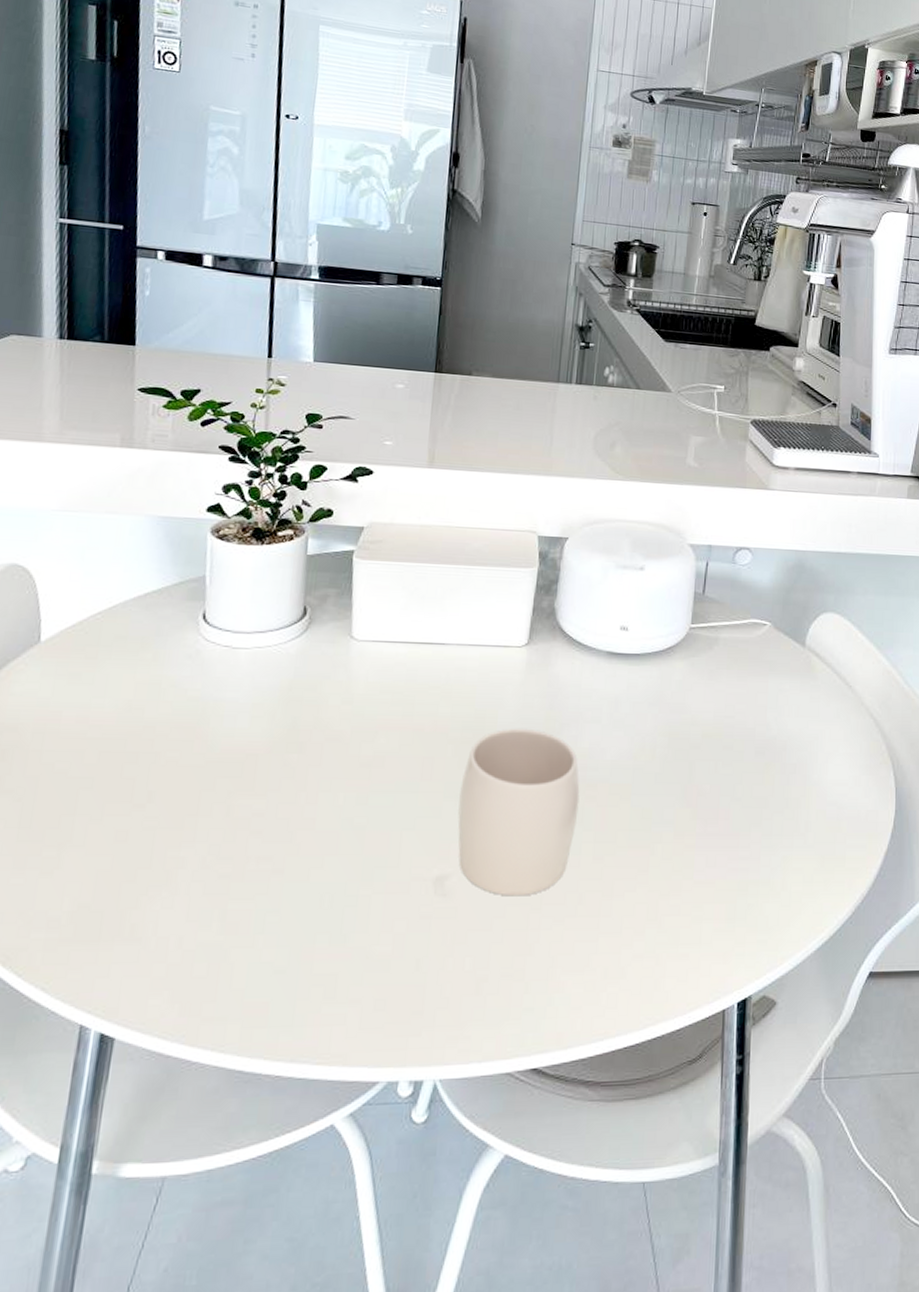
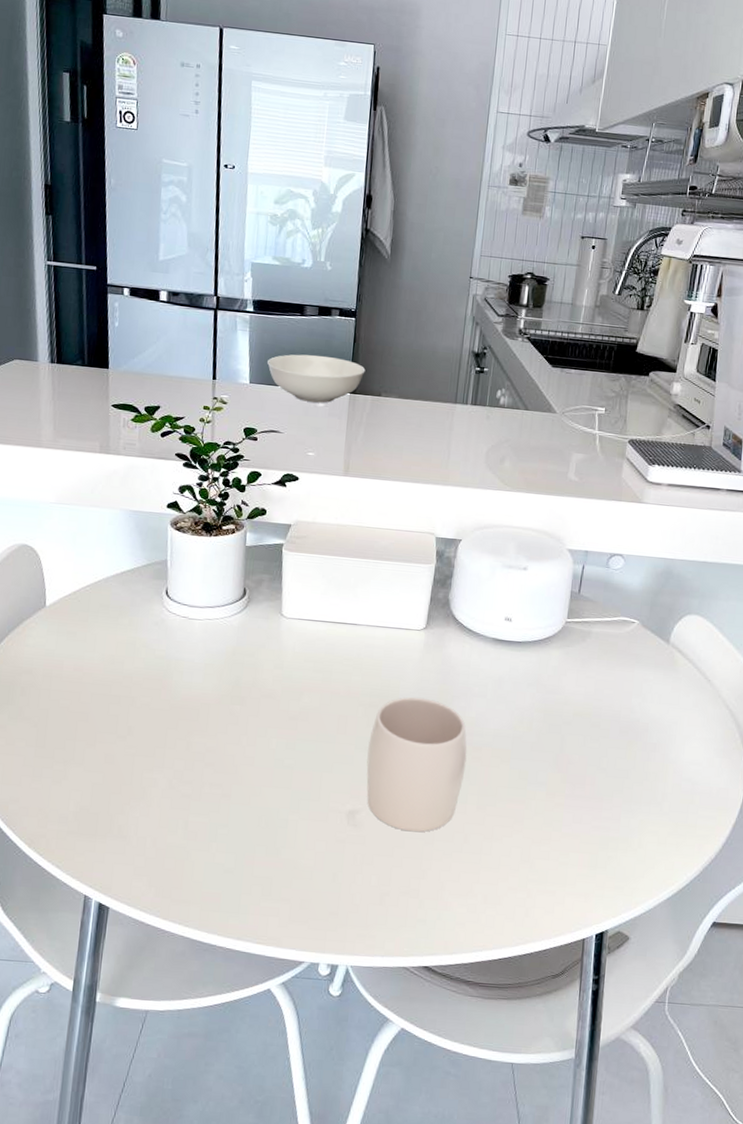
bowl: none [336,328,453,384] -> present [267,354,366,403]

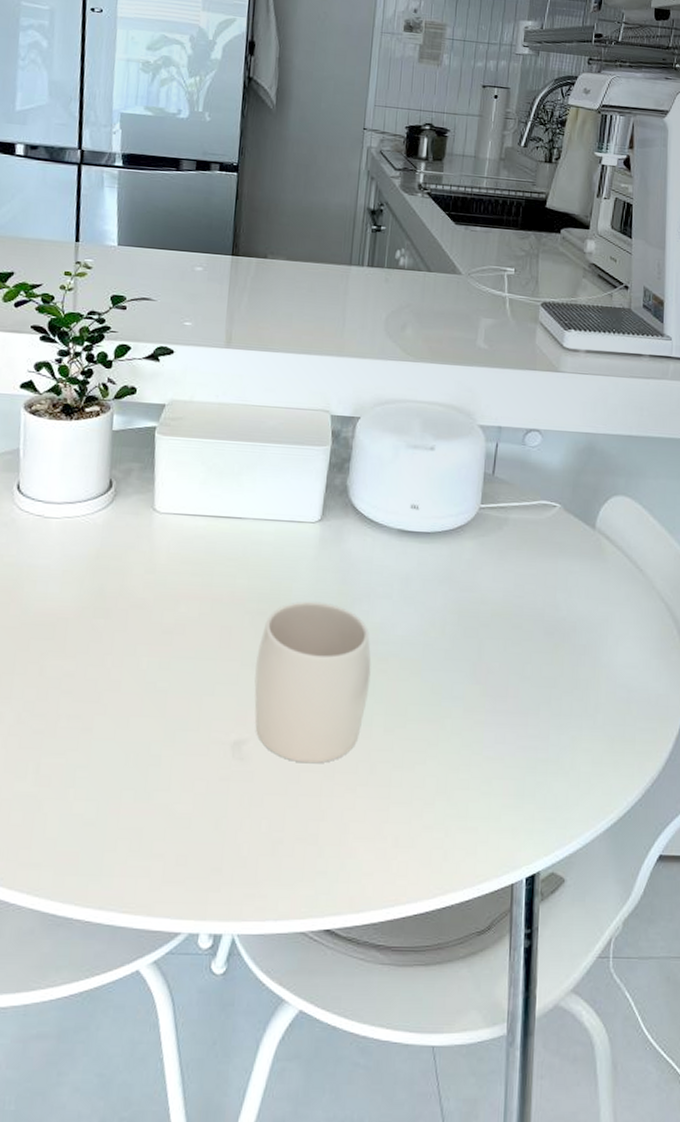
bowl: present [267,354,366,403] -> none [138,212,249,267]

